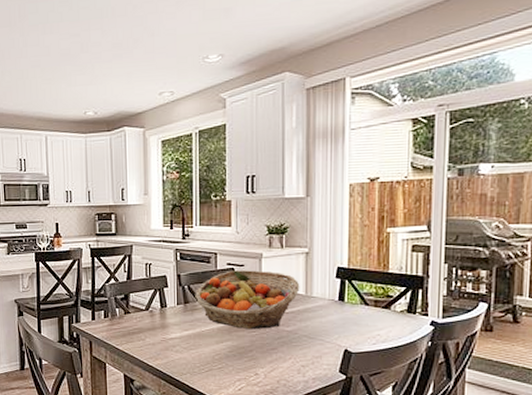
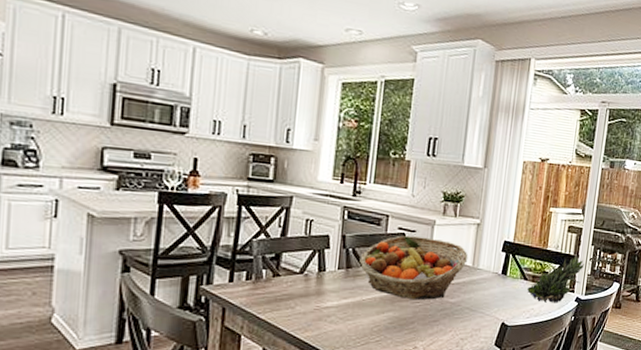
succulent plant: none [370,276,437,328] -> present [527,256,584,303]

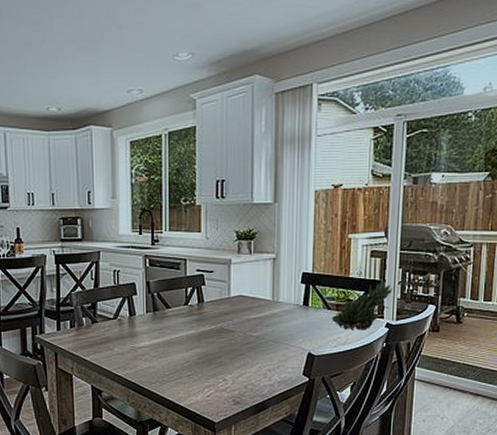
fruit basket: present [359,235,468,300] -> none [164,276,267,335]

